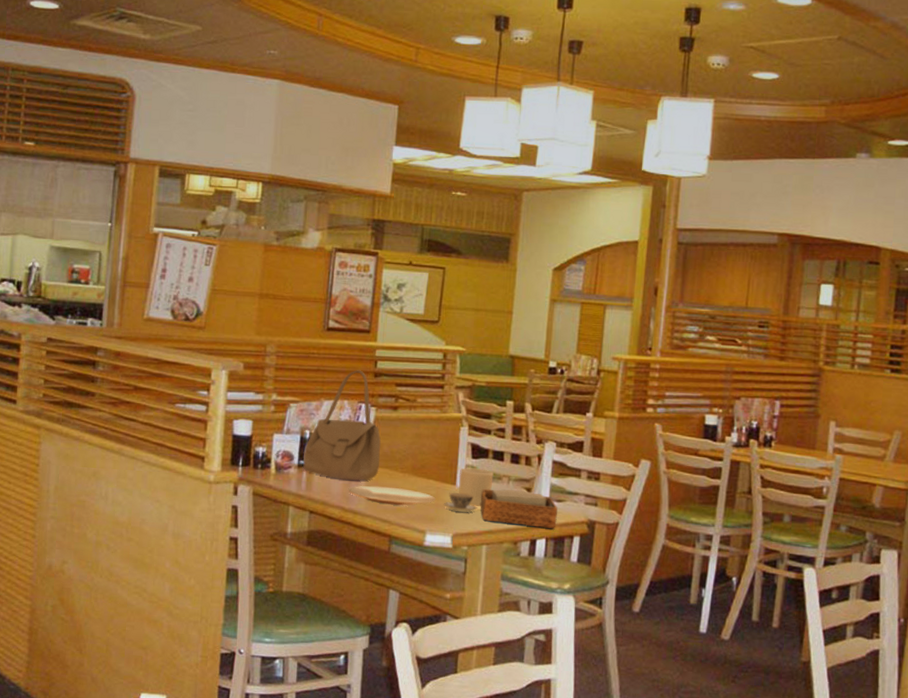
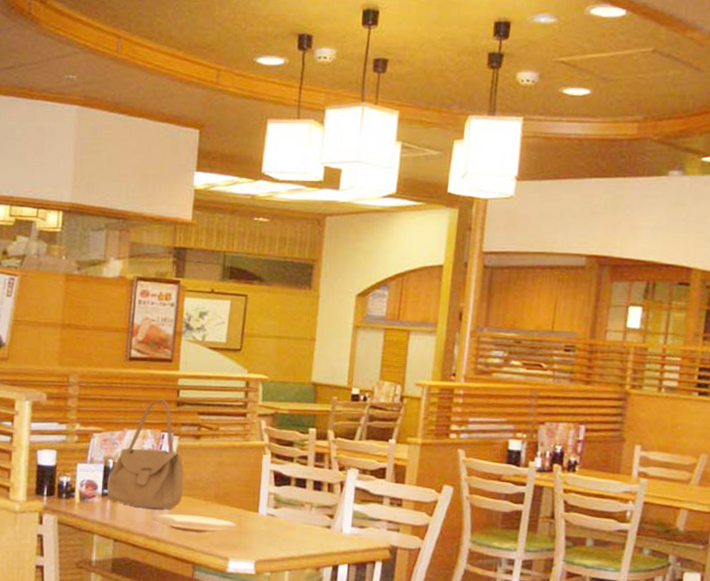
teacup: present [444,492,478,513] -> none [247,519,280,540]
mug: present [459,468,494,506] -> none [261,495,296,533]
napkin holder: present [480,489,558,528] -> none [282,516,360,554]

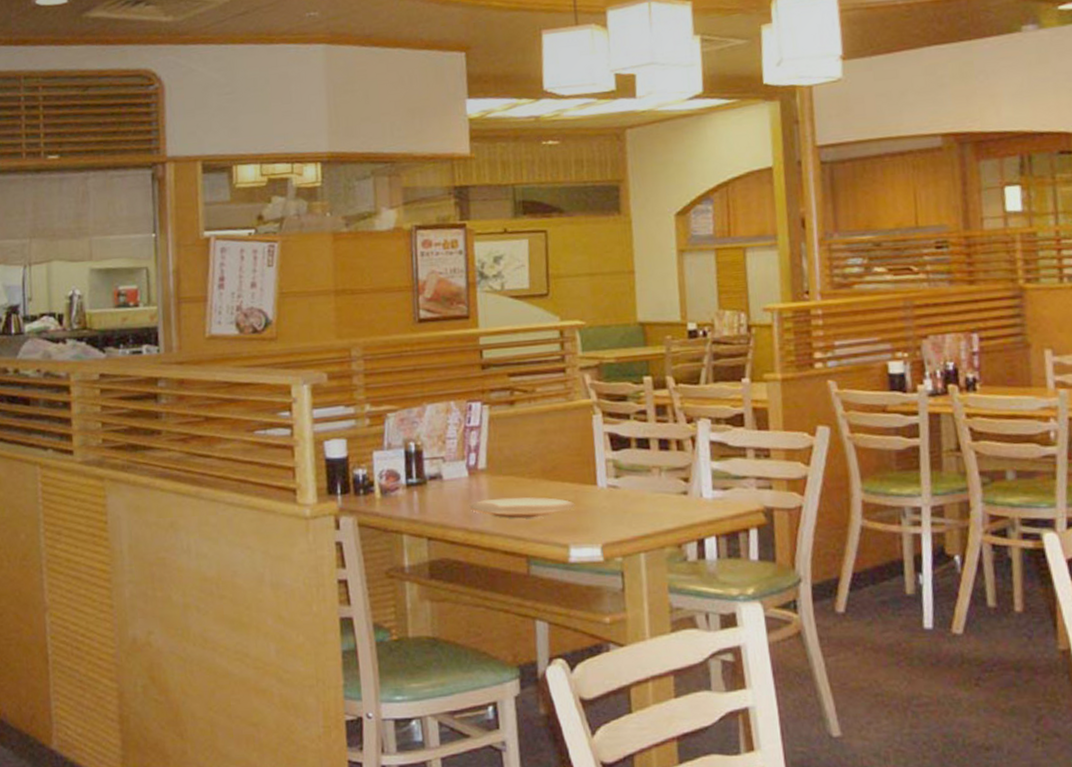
handbag: present [107,399,184,509] -> none [411,363,503,496]

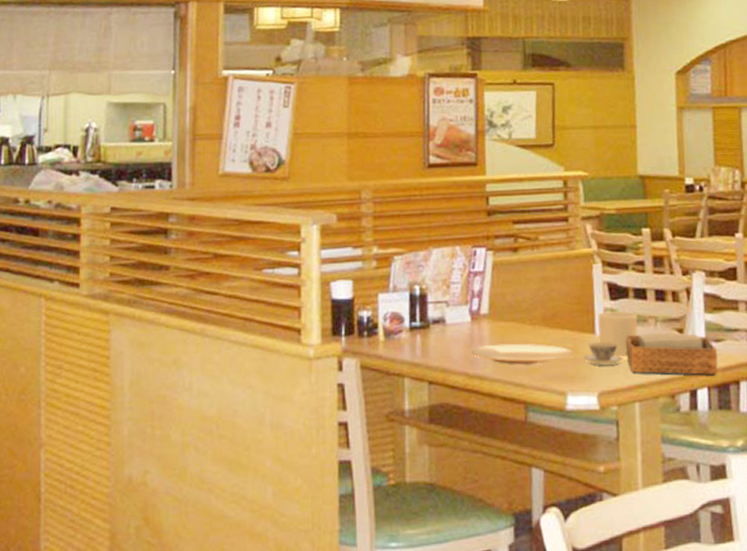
teacup: none [586,493,627,518] -> present [584,341,624,366]
mug: none [599,462,641,508] -> present [597,311,638,357]
napkin holder: none [628,482,726,524] -> present [625,333,718,375]

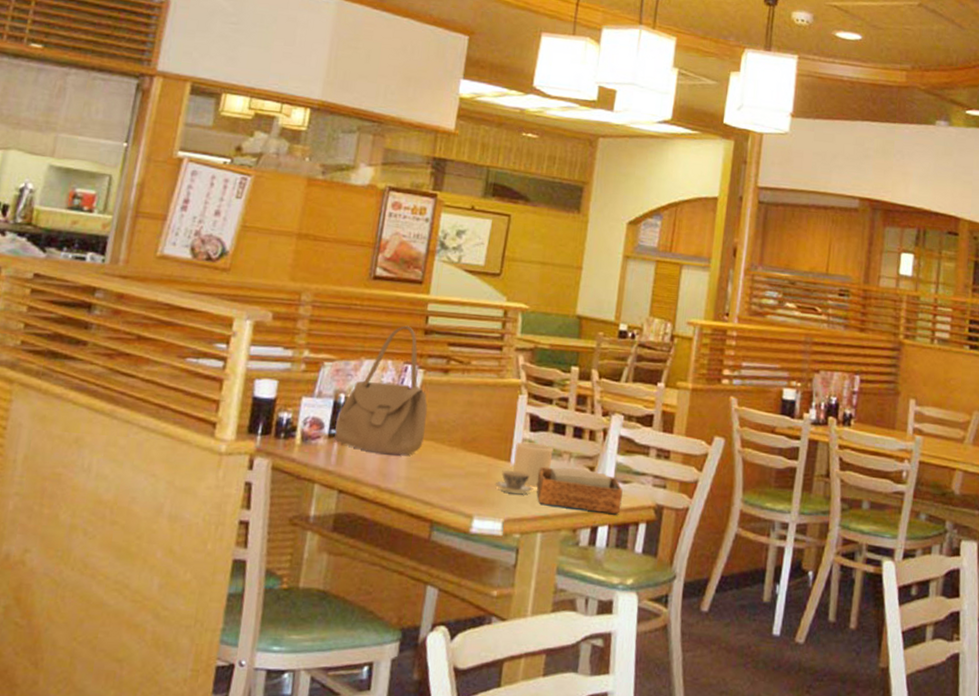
handbag: none [415,209,504,341] -> present [334,325,428,455]
plate: present [470,343,574,365] -> none [385,460,487,486]

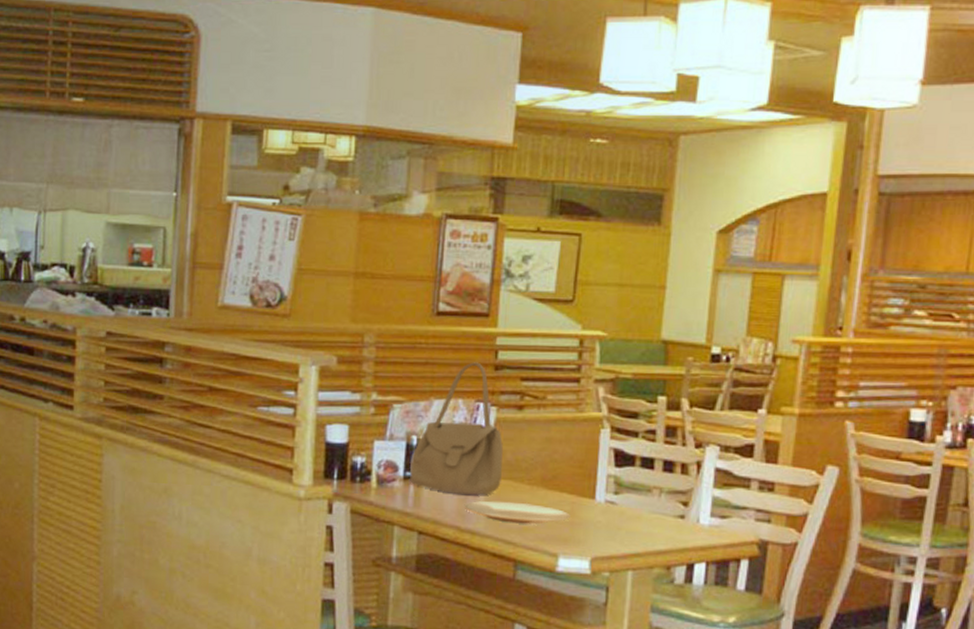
plate: none [385,460,487,486] -> present [464,500,570,525]
teacup: present [495,470,534,495] -> none [580,507,622,532]
mug: present [513,442,554,487] -> none [598,478,642,524]
napkin holder: present [536,467,623,514] -> none [624,504,721,550]

